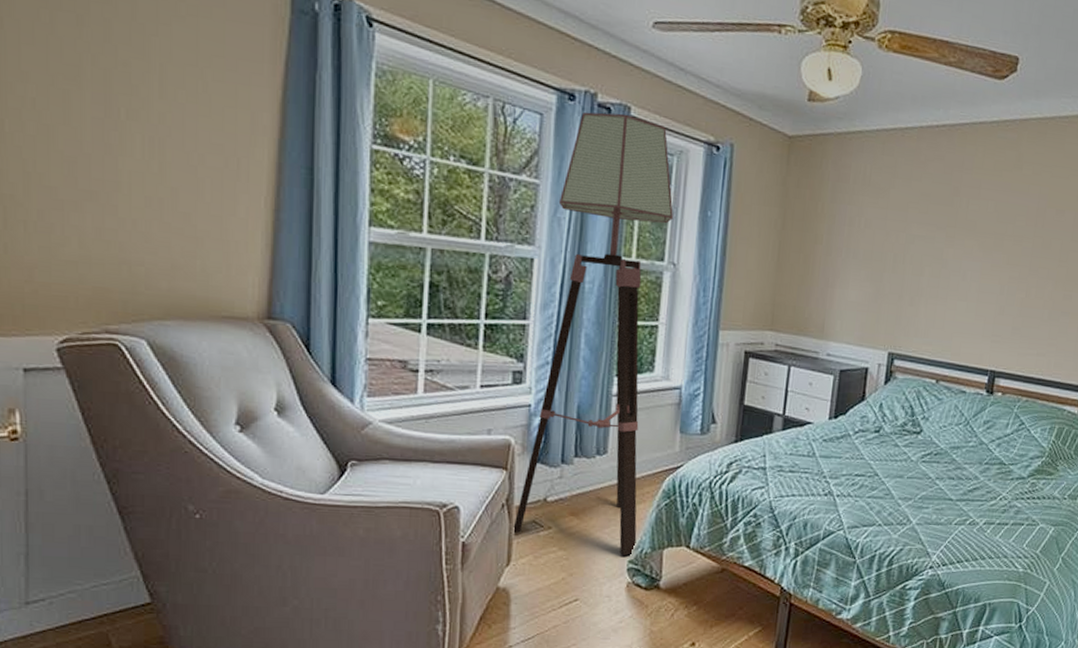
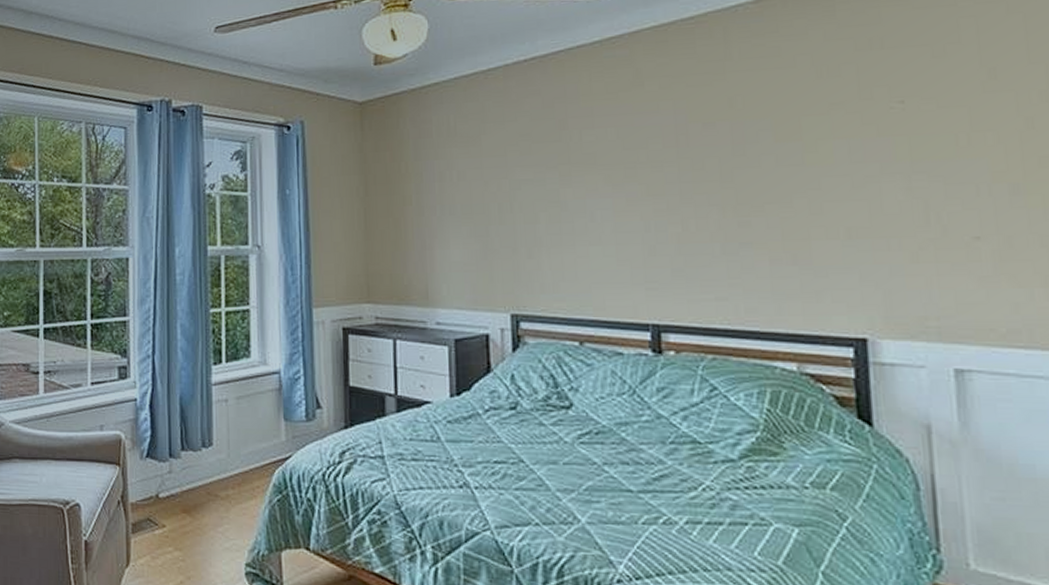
floor lamp: present [513,111,674,555] -> none [130,113,253,557]

